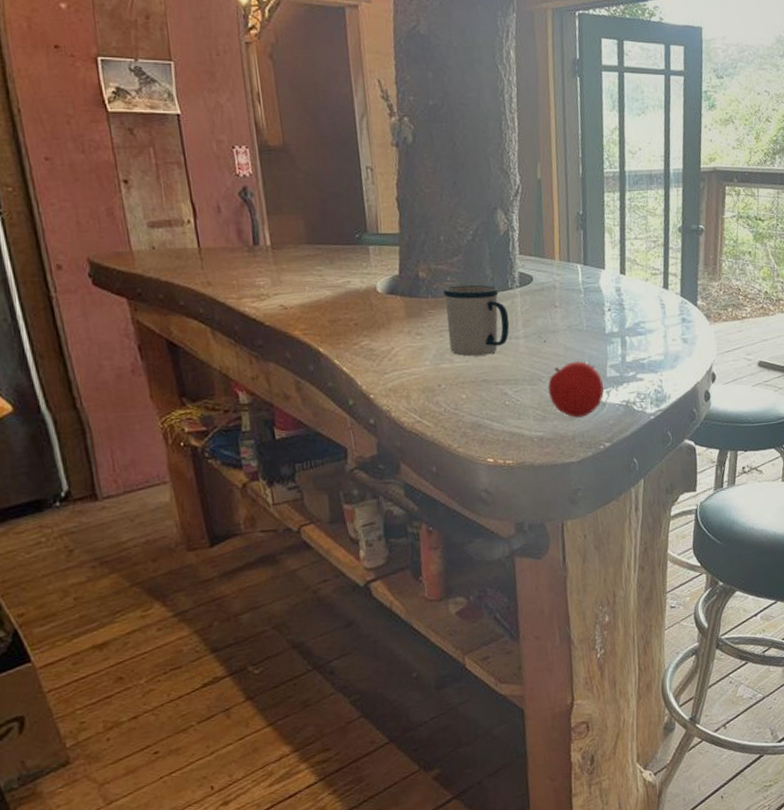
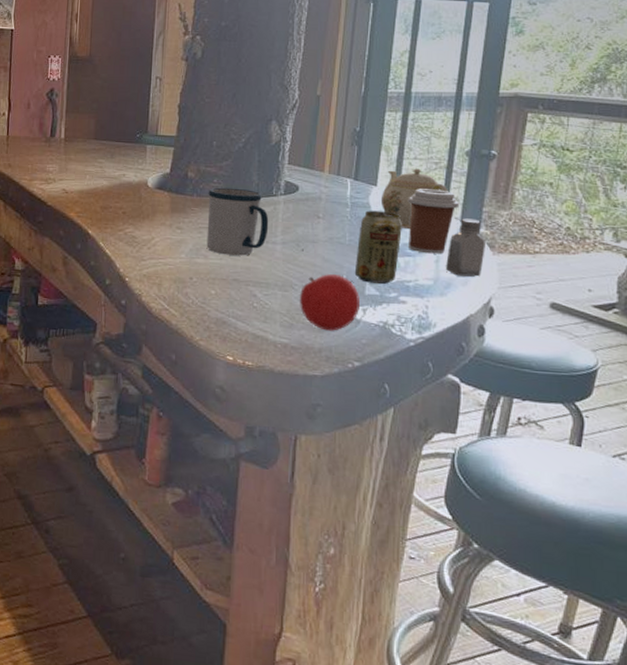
beverage can: none [594,293,632,366] -> present [354,210,402,285]
teapot: none [610,248,668,309] -> present [380,168,448,229]
coffee cup: none [633,267,678,331] -> present [407,189,460,254]
saltshaker: none [672,292,704,348] -> present [445,218,485,277]

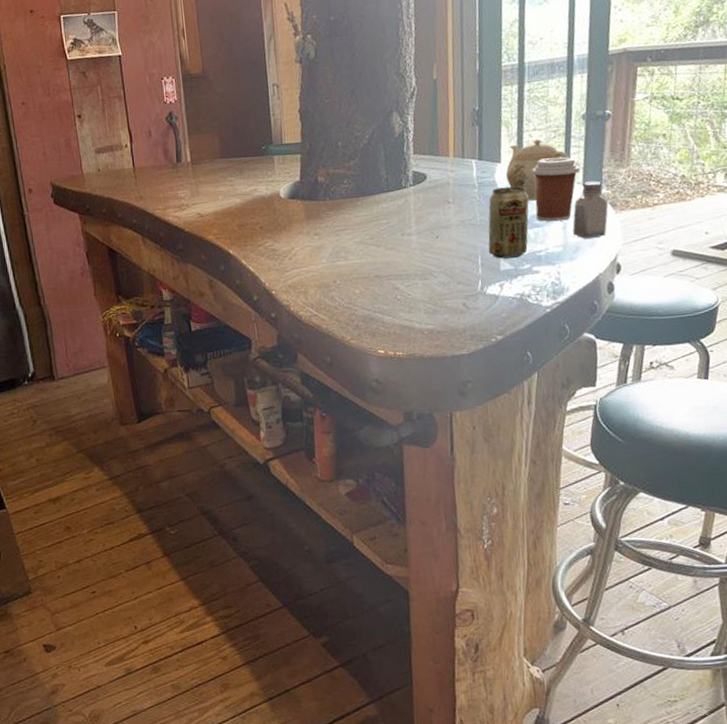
mug: present [206,187,269,256] -> none [340,185,403,254]
fruit: present [299,274,359,331] -> none [439,255,497,311]

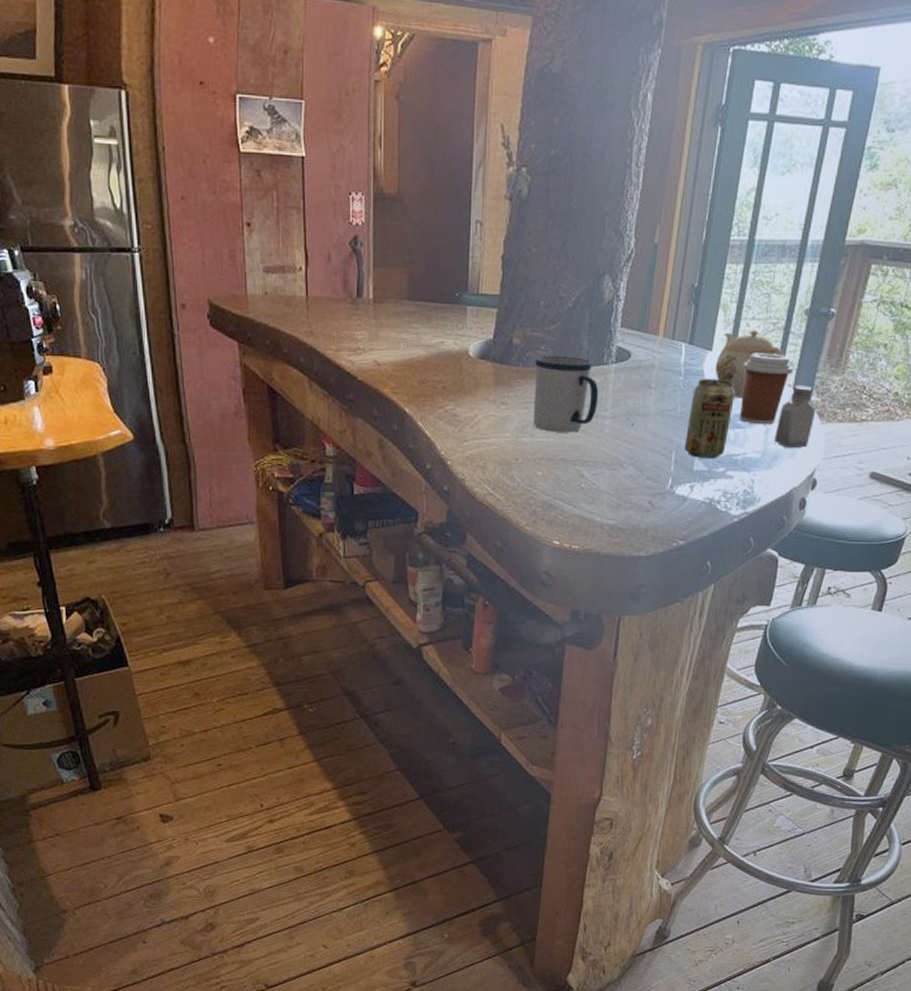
mug: none [340,185,403,254] -> present [533,355,599,433]

